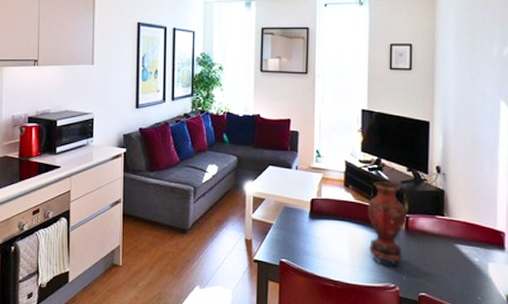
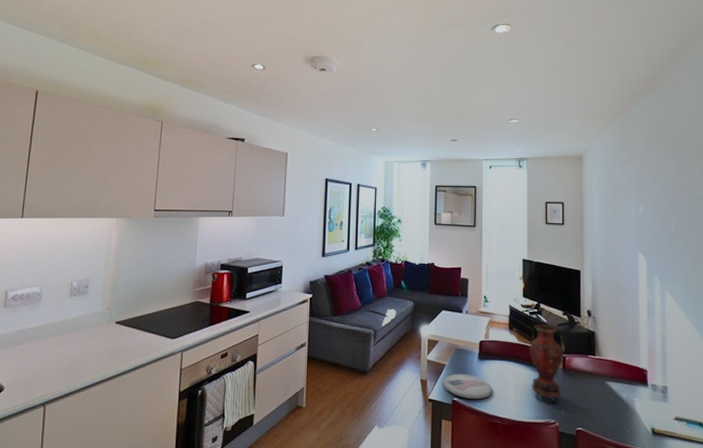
plate: none [269,233,325,261] -> present [442,374,493,400]

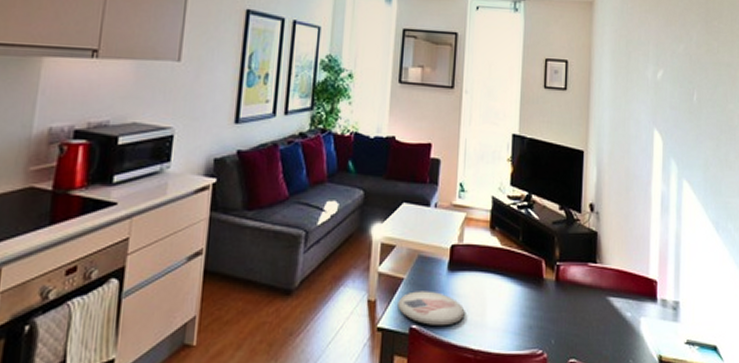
vase: present [529,325,563,403] -> none [514,222,557,328]

